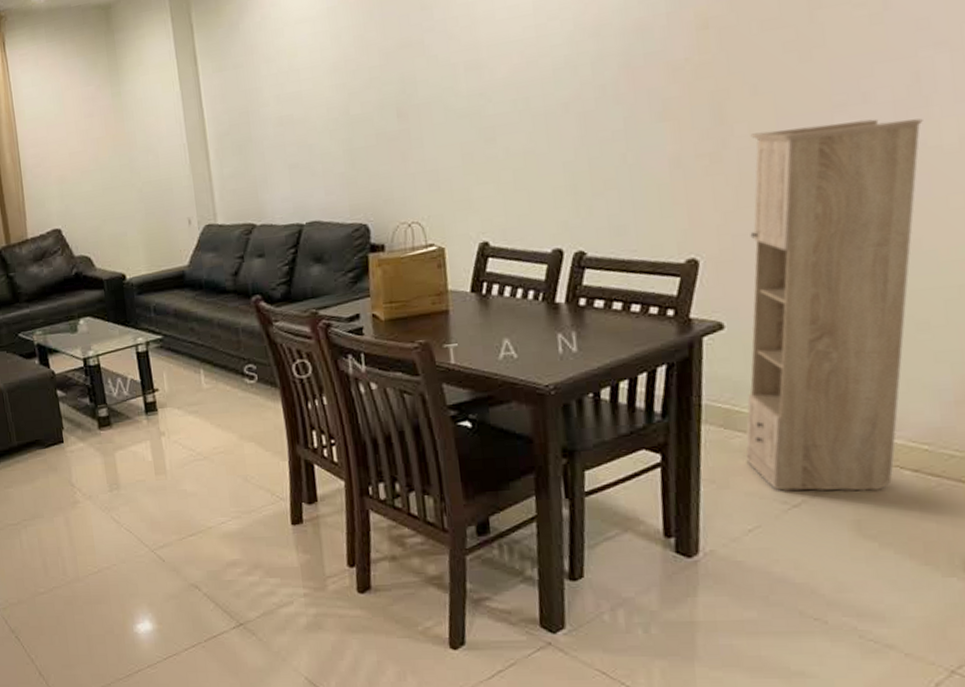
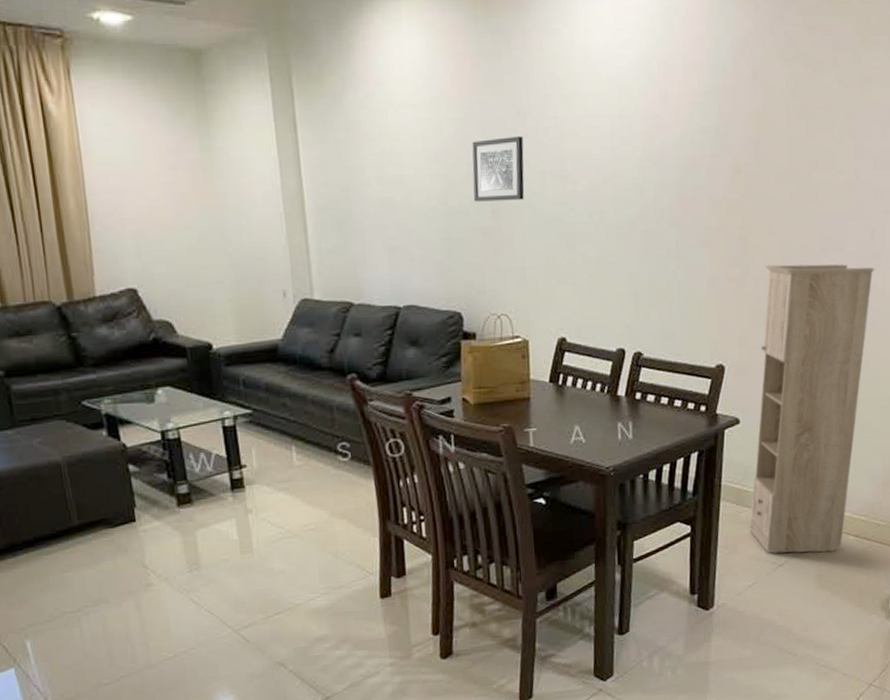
wall art: none [373,30,434,107] -> present [472,136,525,202]

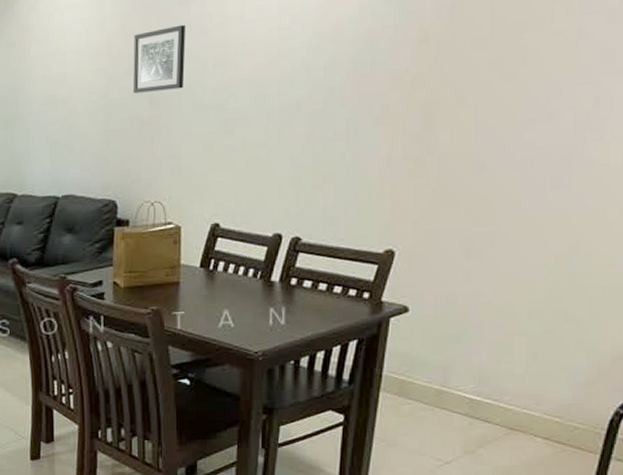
storage cabinet: present [749,264,875,554] -> none [412,136,596,453]

